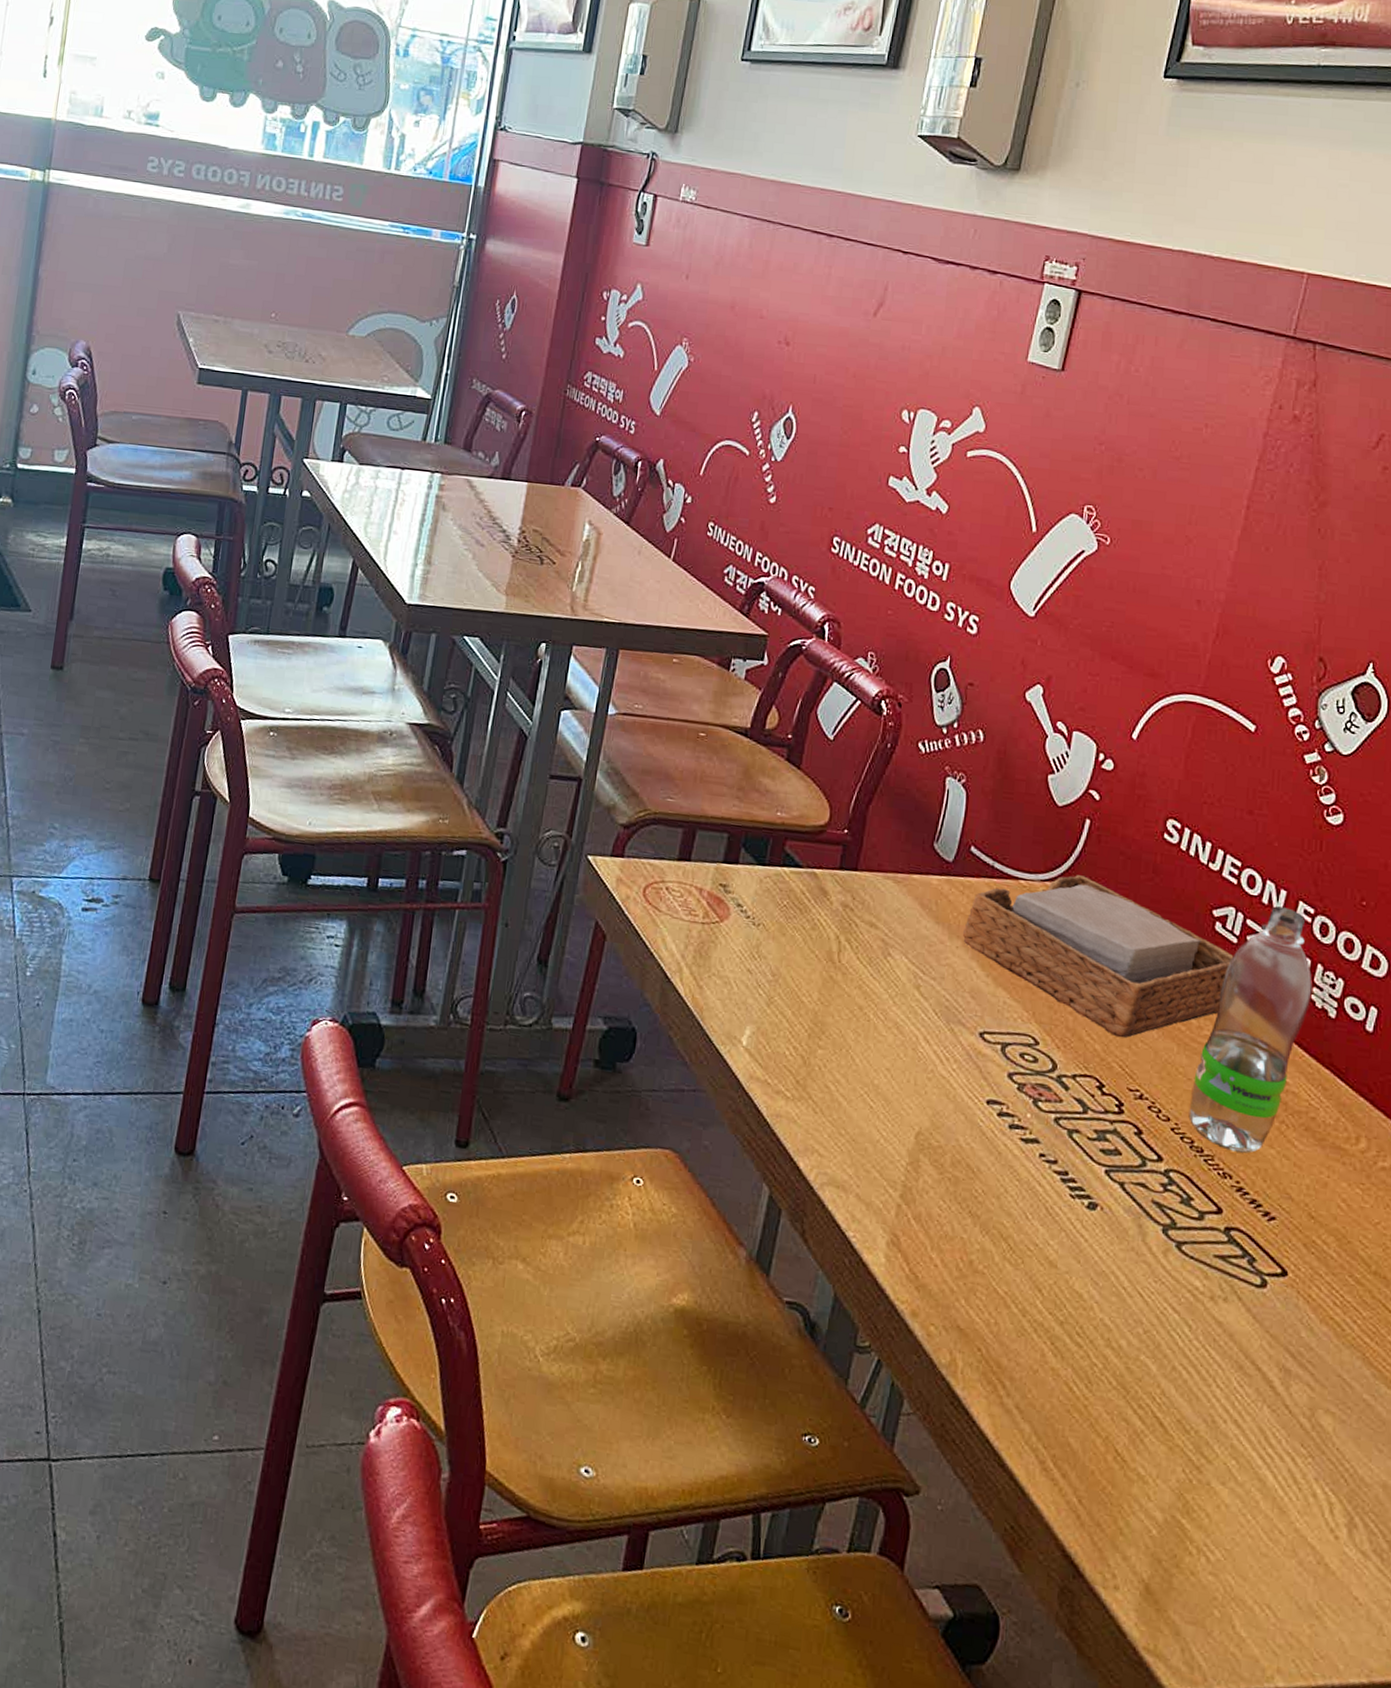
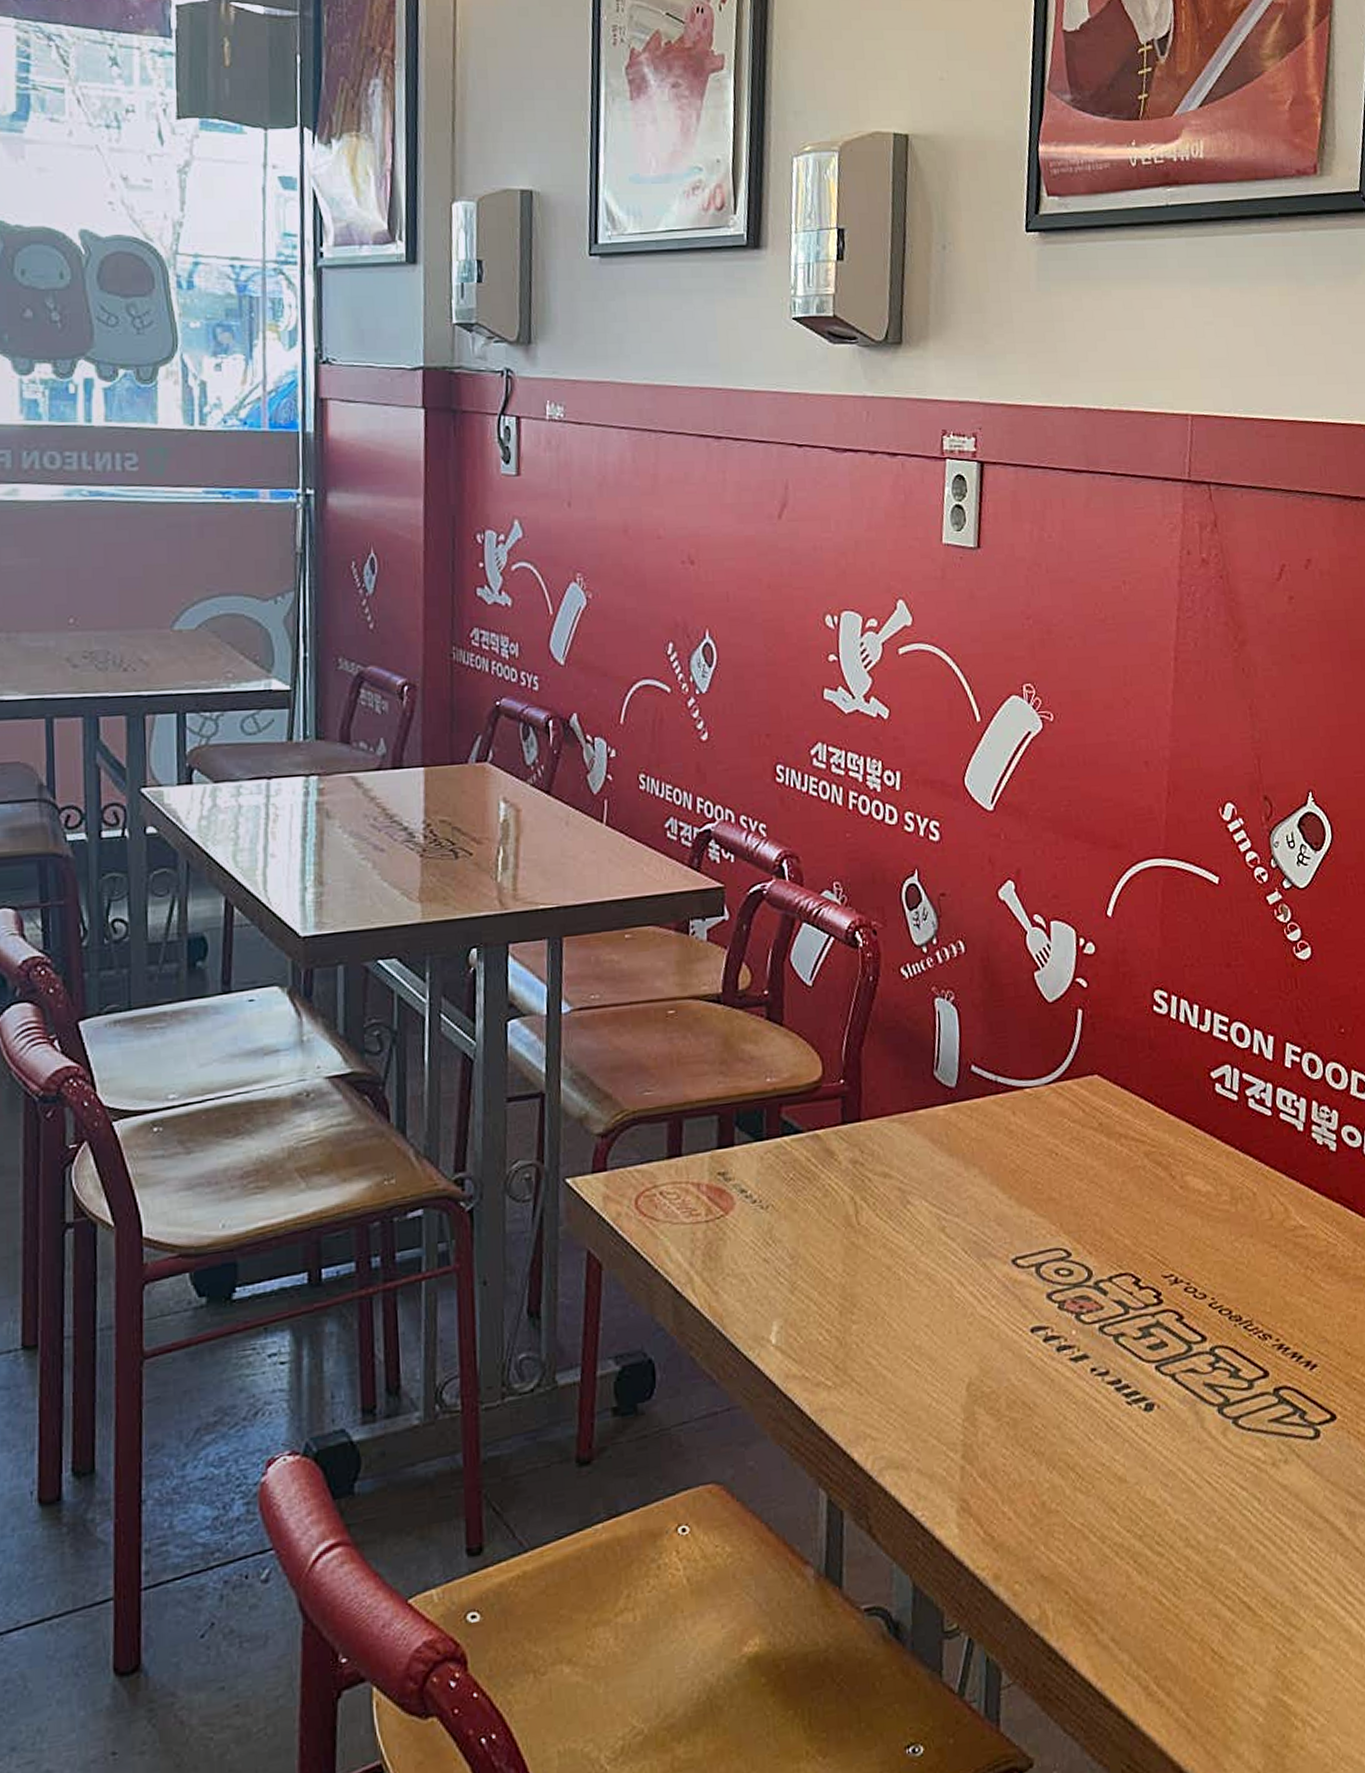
napkin holder: present [963,875,1234,1038] -> none [978,1068,1237,1226]
bottle: present [1188,906,1313,1153] -> none [1220,1052,1312,1311]

